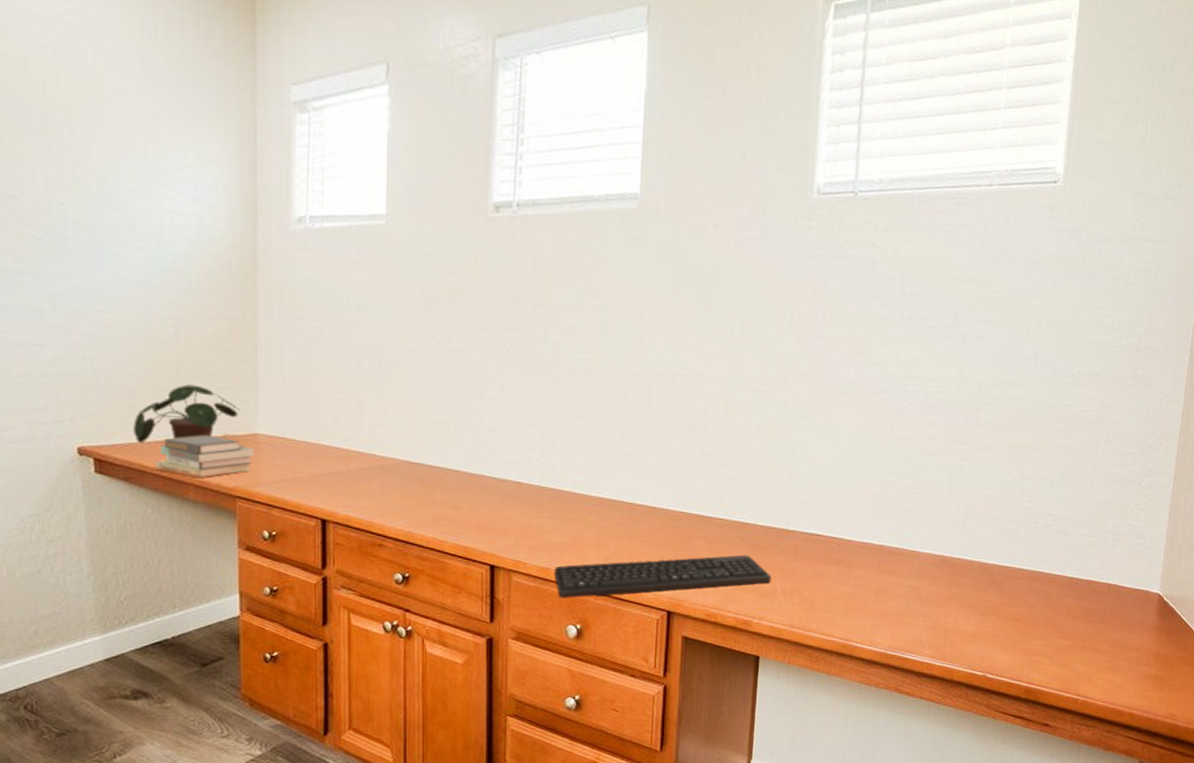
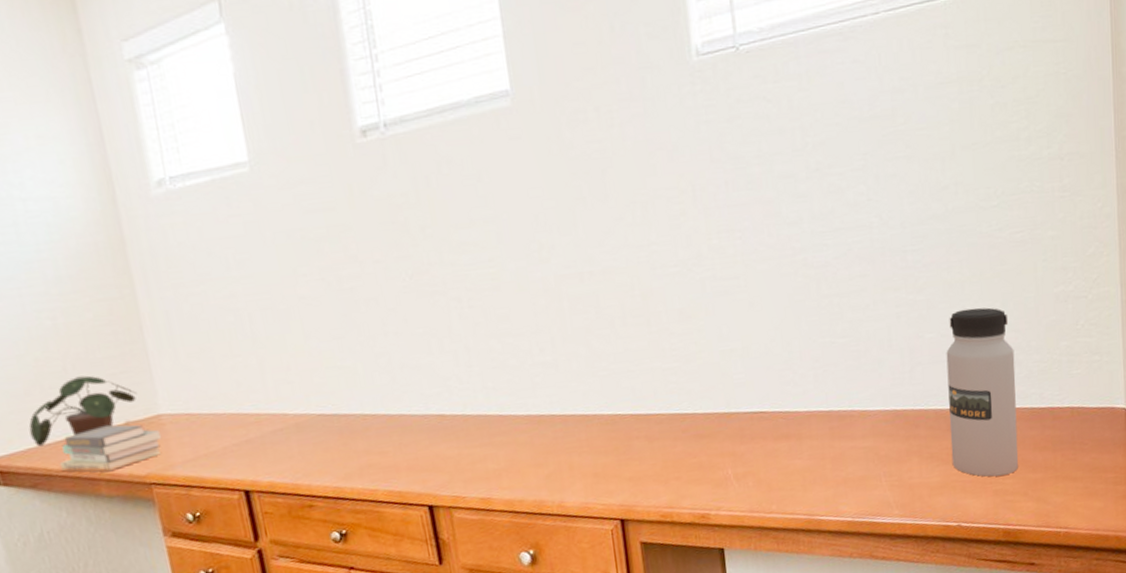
computer keyboard: present [554,554,772,598] -> none [495,446,722,527]
water bottle: none [987,473,1064,636] -> present [946,307,1019,477]

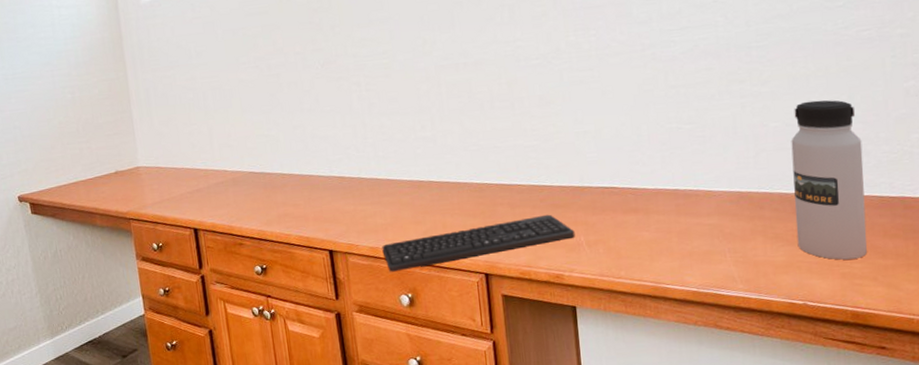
potted plant: present [29,375,137,447] -> none [52,135,124,187]
books: present [59,424,162,472] -> none [70,173,139,208]
computer keyboard: none [495,446,722,527] -> present [382,214,575,272]

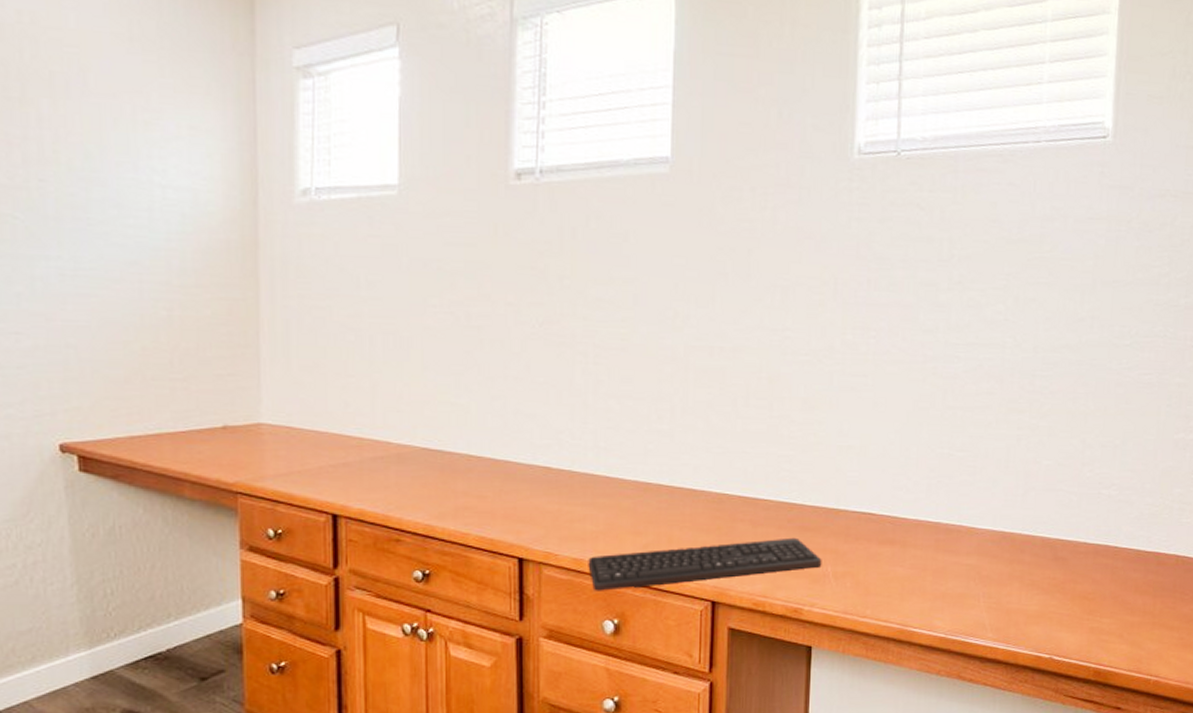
water bottle: present [791,100,868,260] -> none [1052,441,1128,614]

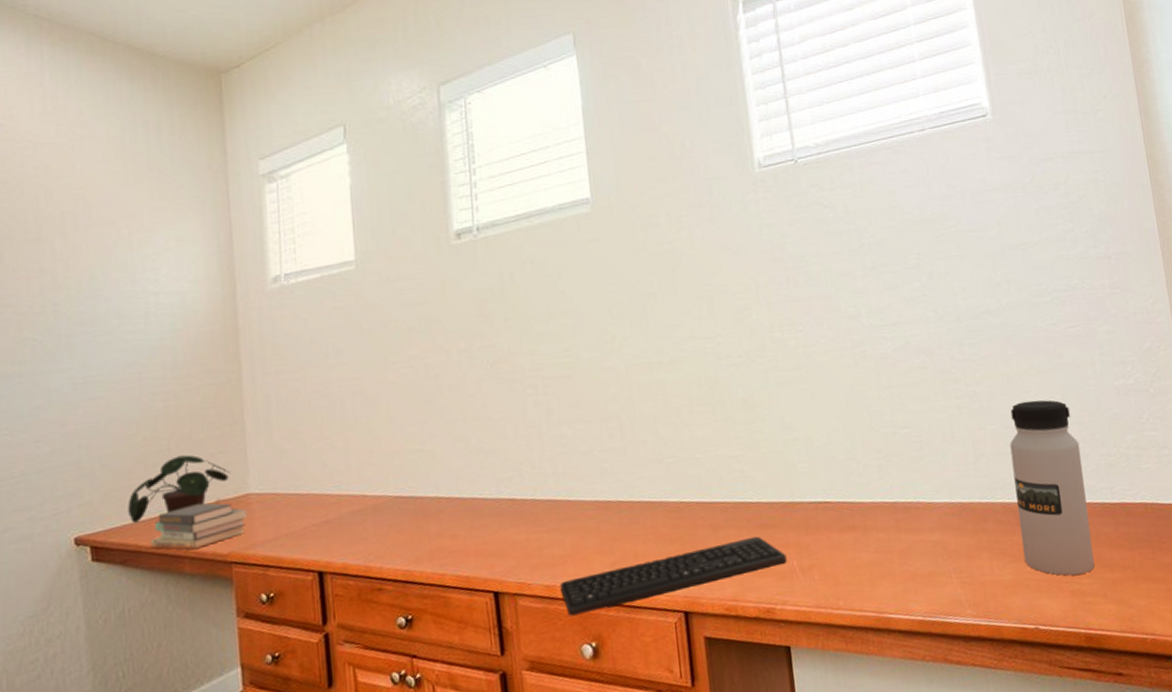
potted plant: none [122,372,241,437] -> present [128,454,230,523]
books: none [146,427,258,474] -> present [150,503,248,550]
water bottle: none [1052,441,1128,614] -> present [1009,400,1095,576]

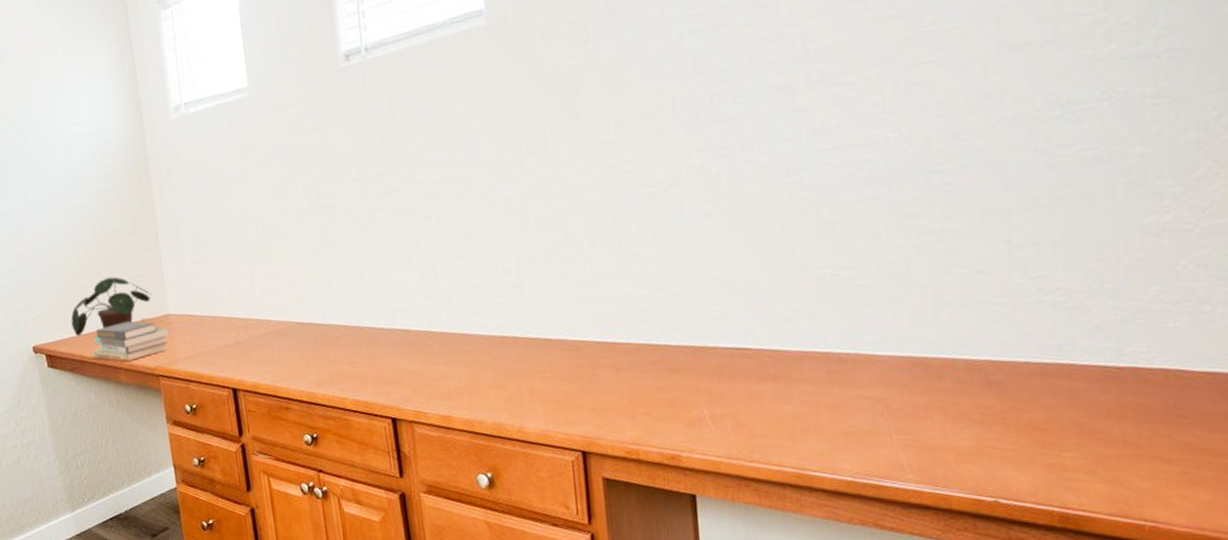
computer keyboard: present [560,536,787,616] -> none [455,380,696,446]
water bottle: present [1009,400,1095,576] -> none [983,240,1084,447]

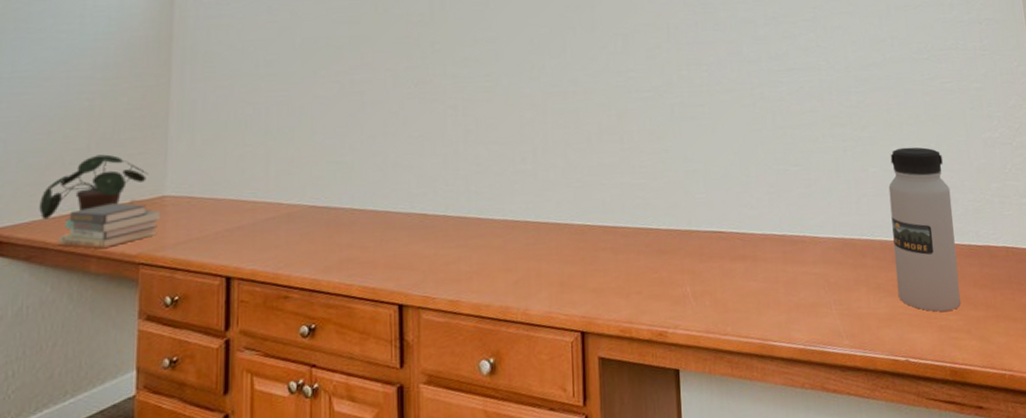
water bottle: none [983,240,1084,447] -> present [888,147,961,312]

